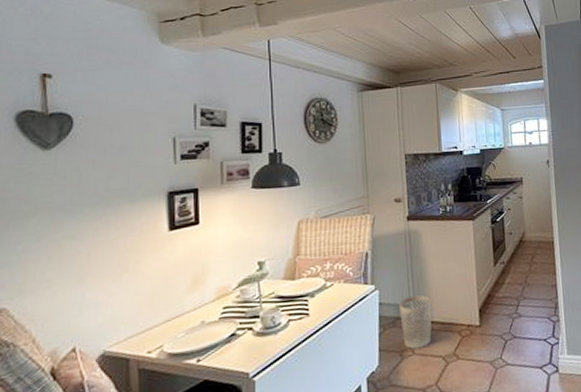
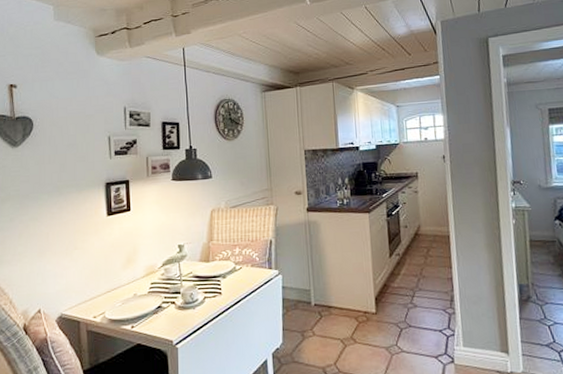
wastebasket: present [399,295,433,349] -> none [300,282,331,330]

